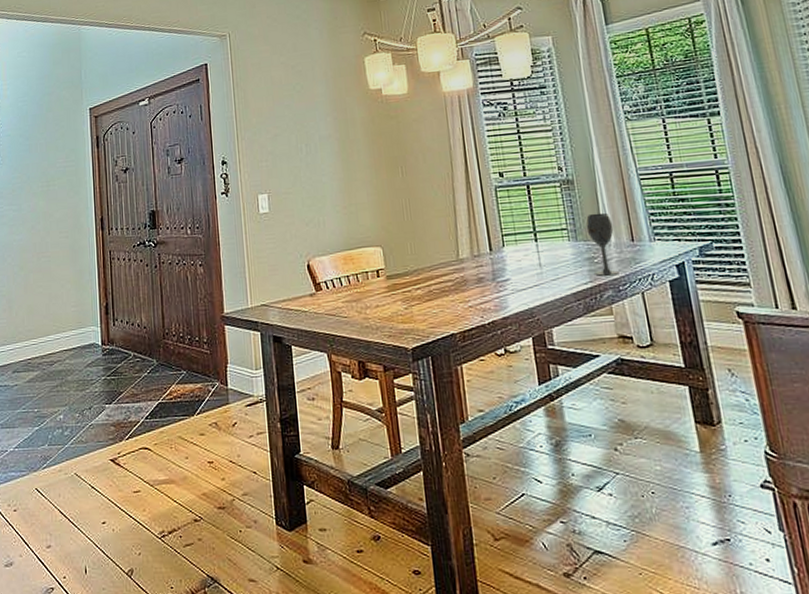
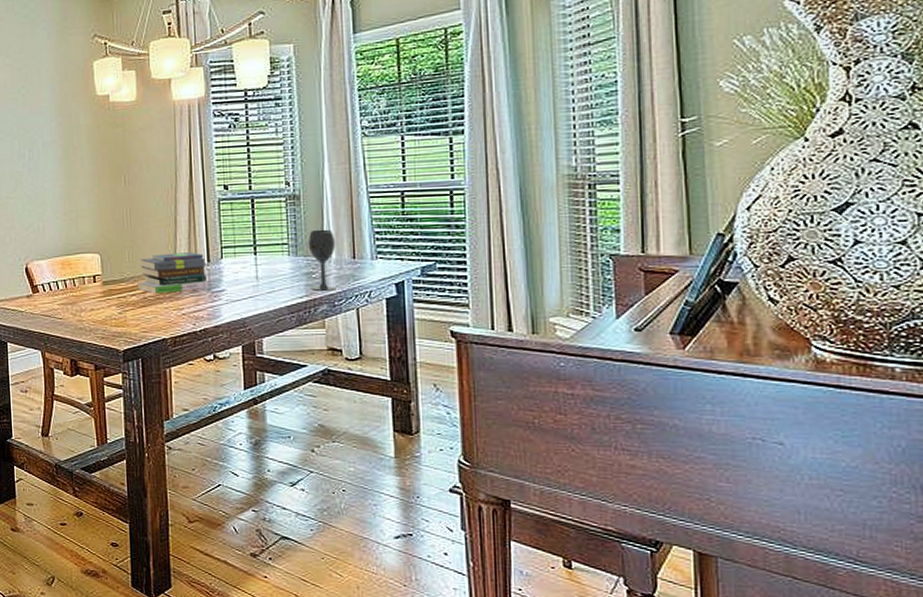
books: none [421,241,493,287] -> present [137,252,208,295]

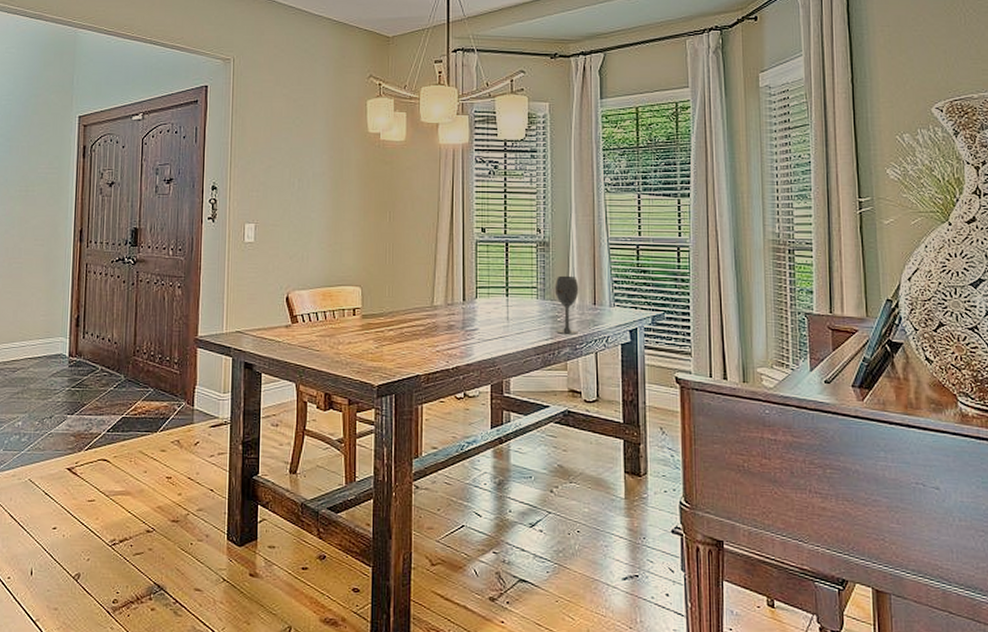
books: present [137,252,208,295] -> none [395,290,462,331]

